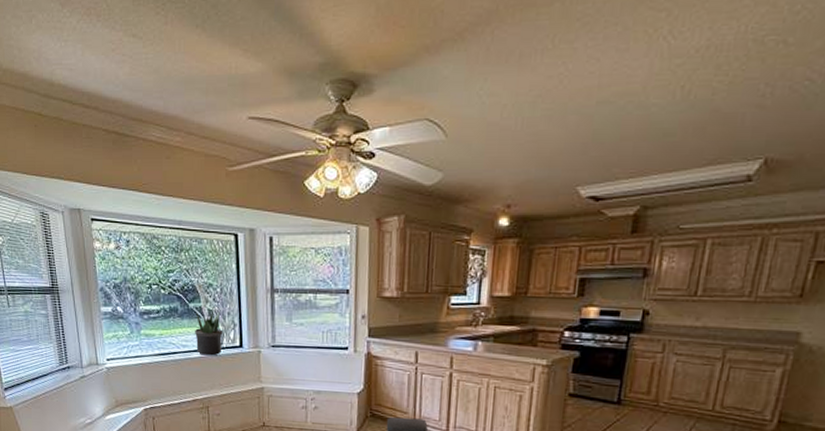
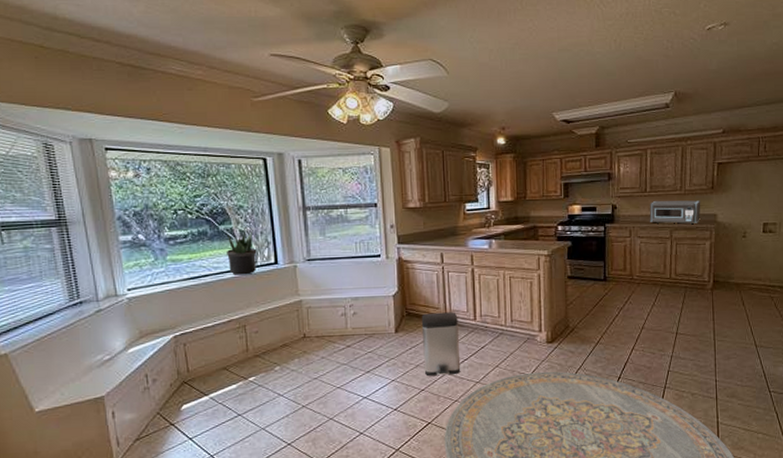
microwave: none [694,307,779,344] -> present [649,200,701,225]

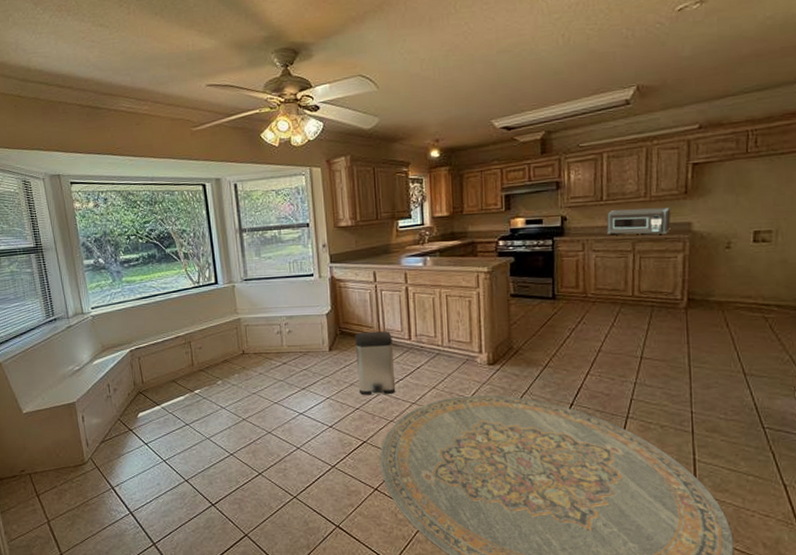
planter: present [226,231,257,275] -> none [172,254,199,295]

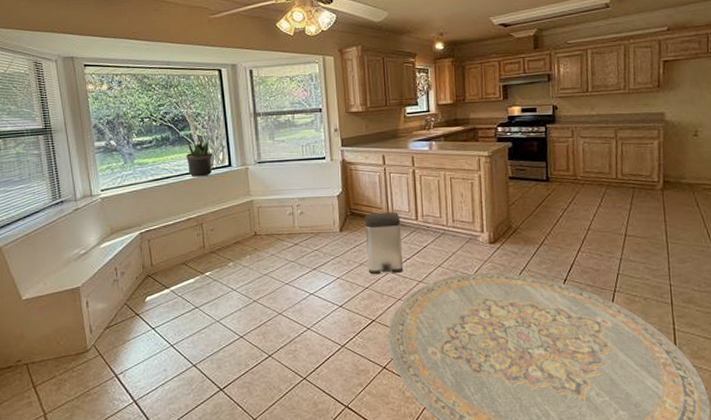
planter: none [172,254,199,295] -> present [186,136,213,177]
microwave: present [606,207,671,236] -> none [592,99,647,124]

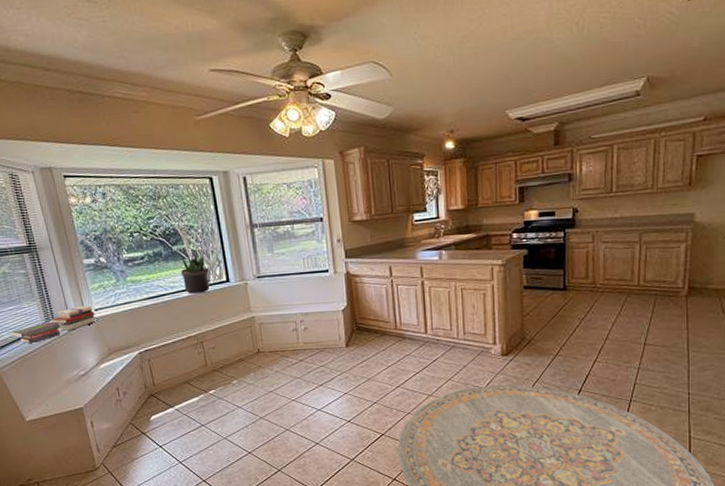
books: none [17,201,66,222] -> present [10,322,61,344]
books: none [59,186,101,210] -> present [52,305,96,331]
pedal bin: present [364,212,404,275] -> none [371,325,413,390]

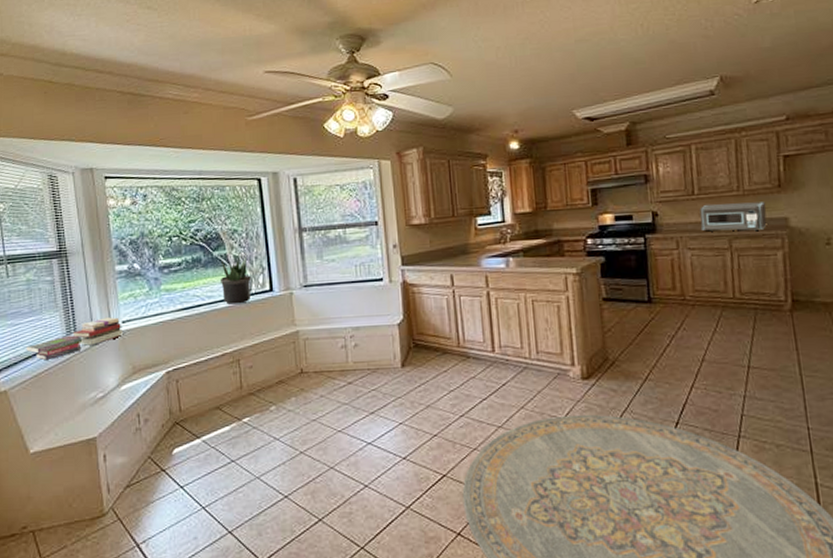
microwave: none [615,199,676,226] -> present [700,201,767,232]

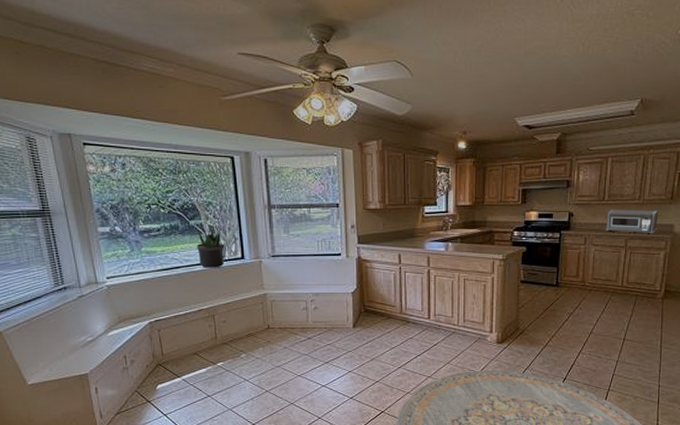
books: present [26,335,82,361] -> none [17,287,70,308]
books: present [73,317,122,346] -> none [61,273,108,297]

